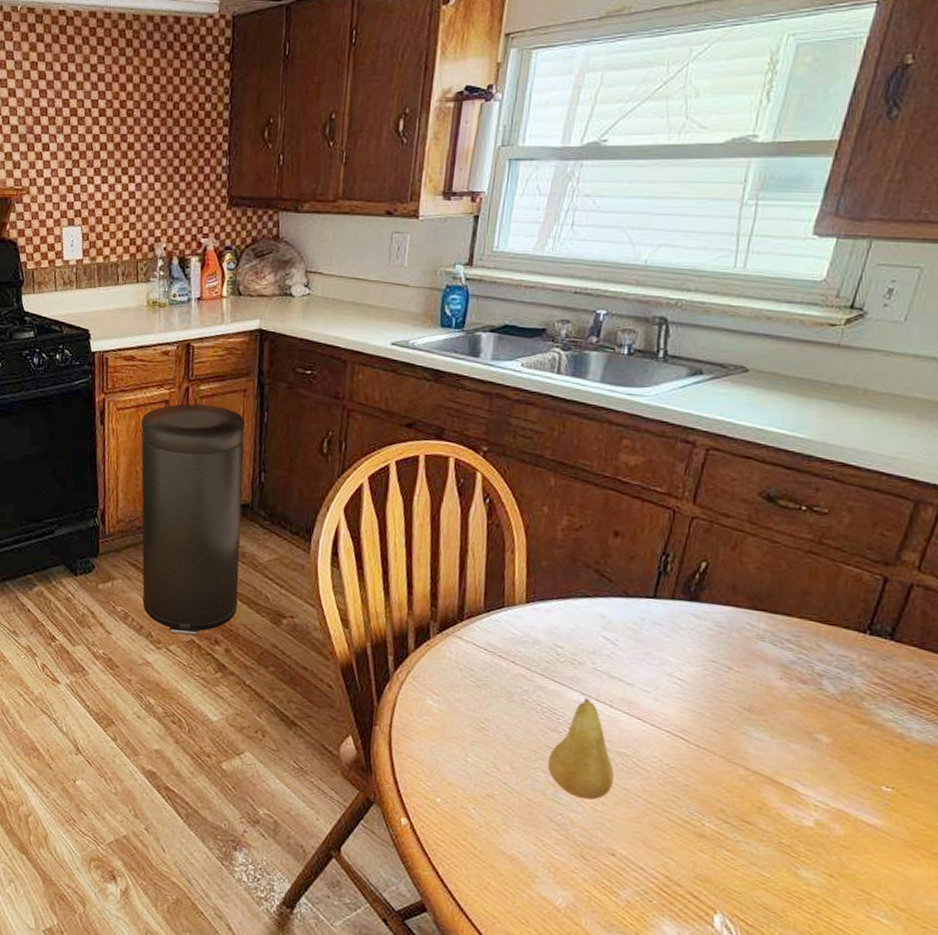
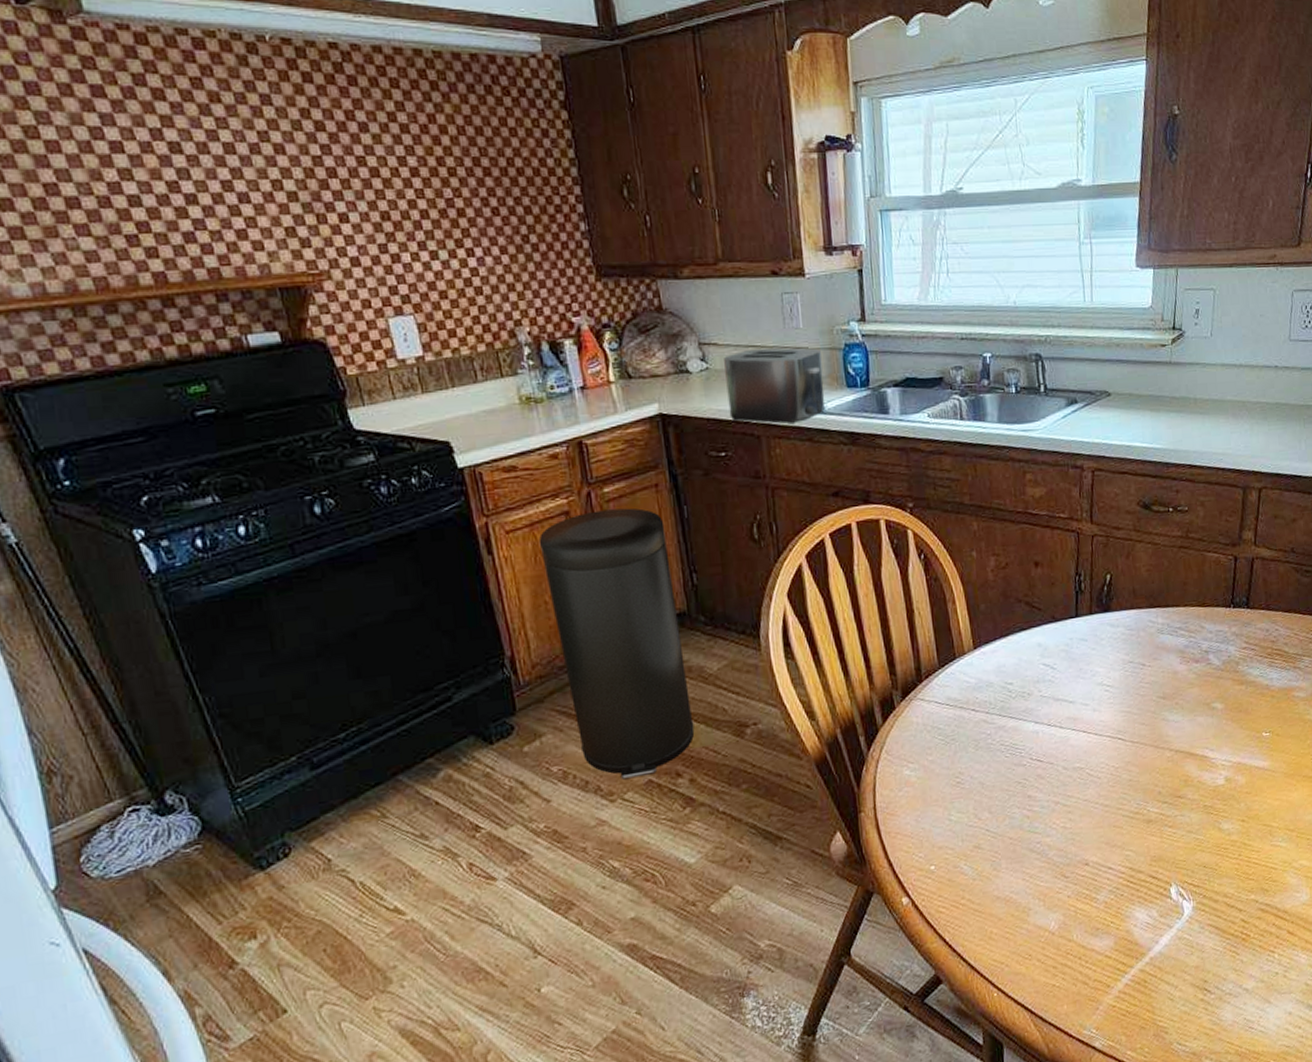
toaster: none [321,281,421,355] -> present [724,347,825,425]
fruit: present [547,698,614,800] -> none [1019,725,1075,822]

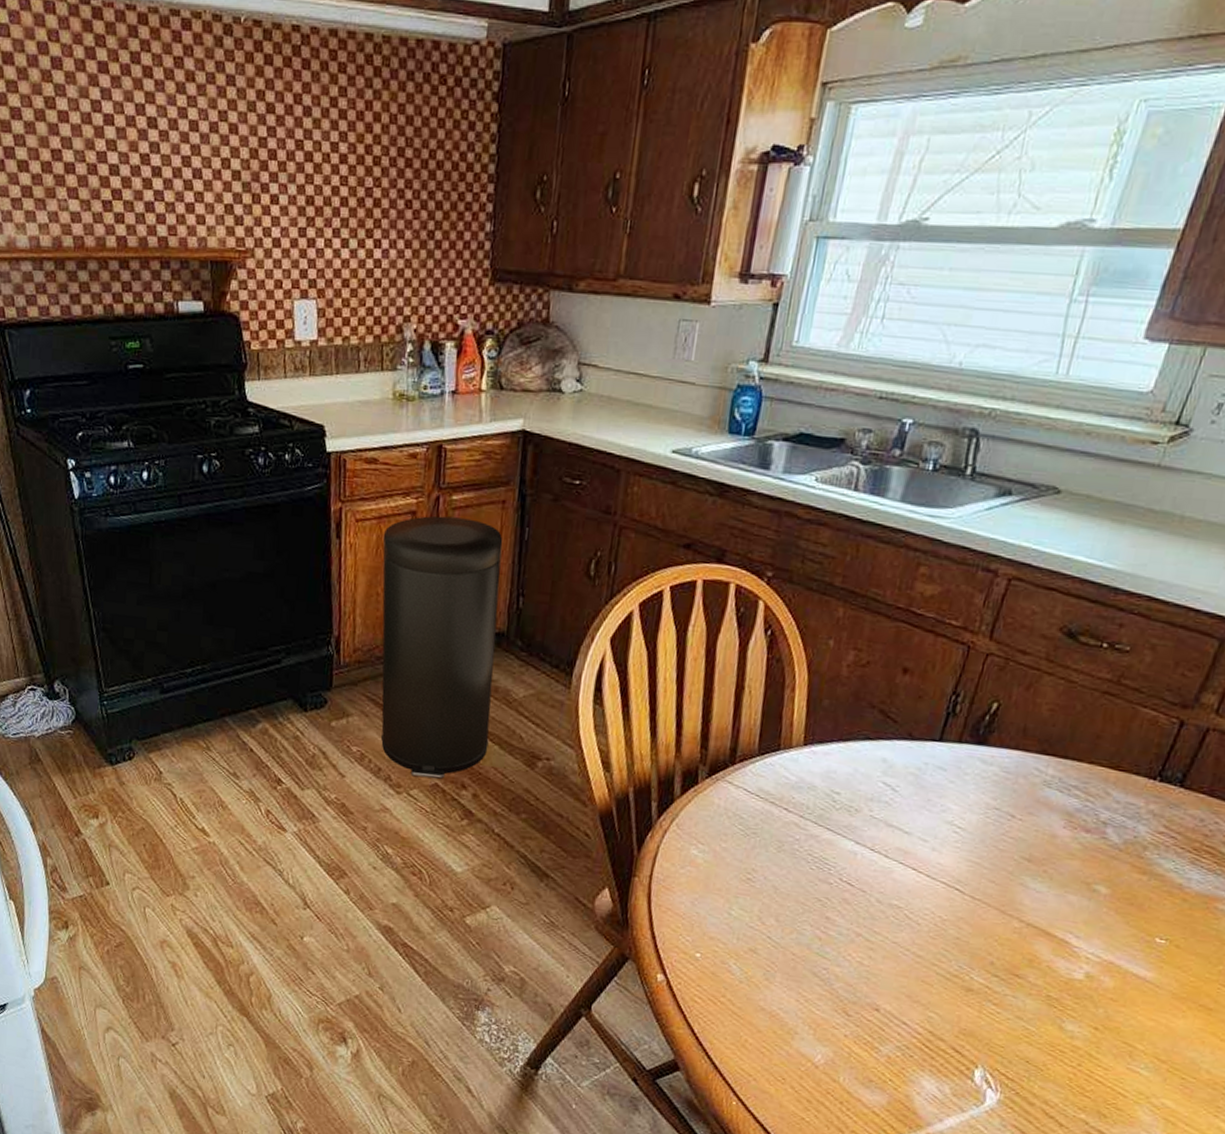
toaster: present [724,347,825,425] -> none [593,376,708,464]

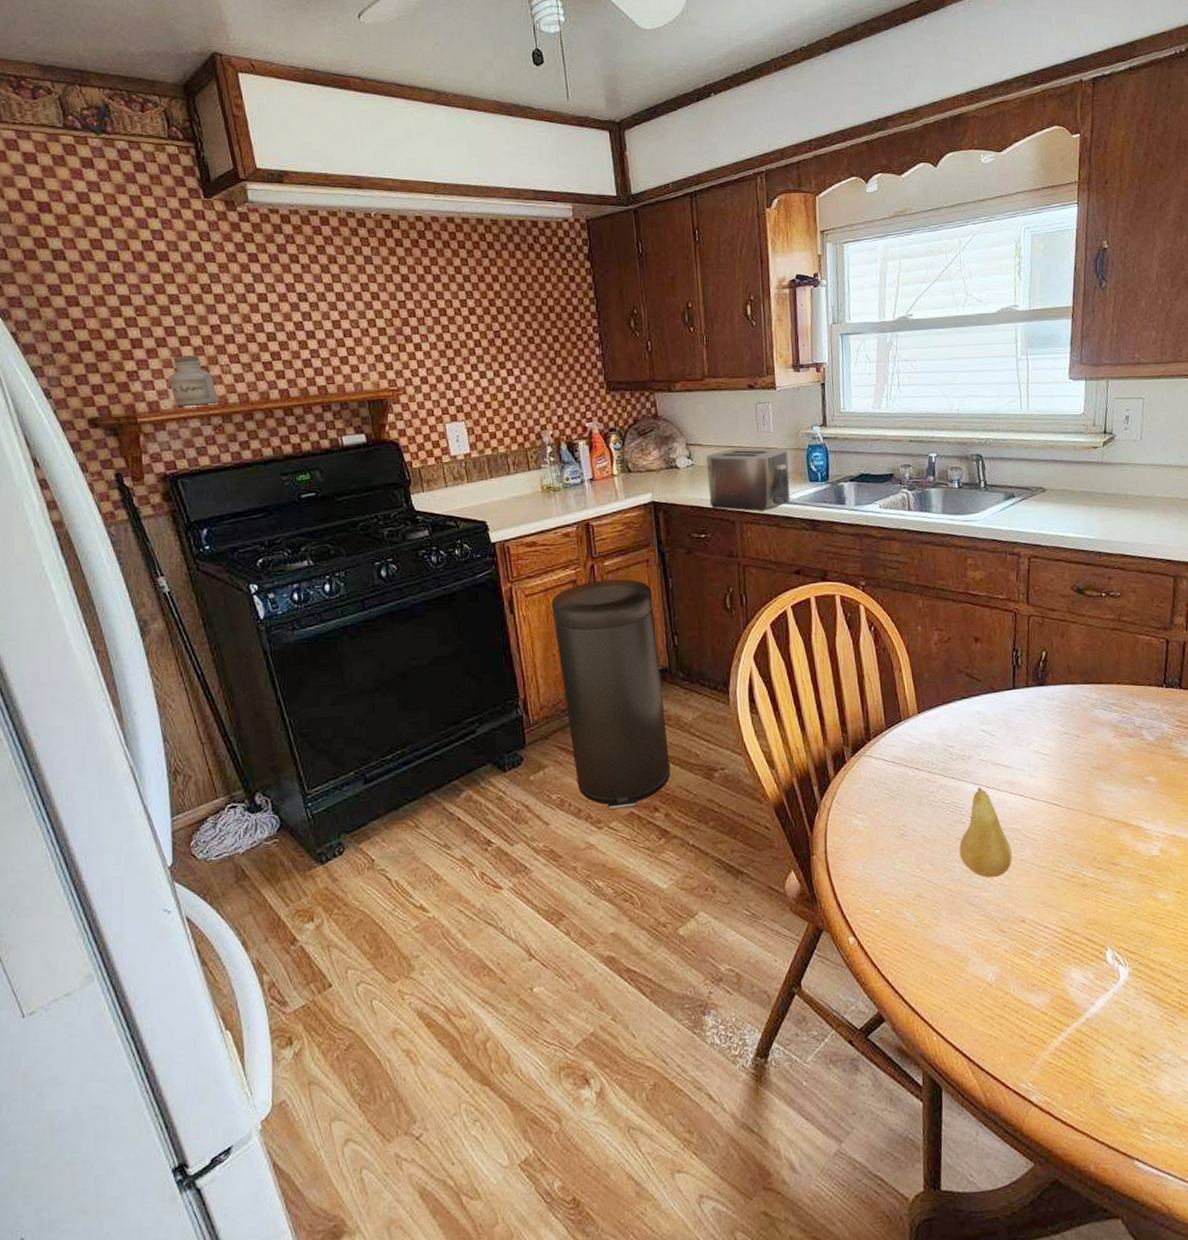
jar: none [3,183,52,247] -> present [168,355,218,408]
toaster: none [593,376,708,464] -> present [707,448,790,512]
fruit: none [815,847,884,954] -> present [959,787,1012,878]

